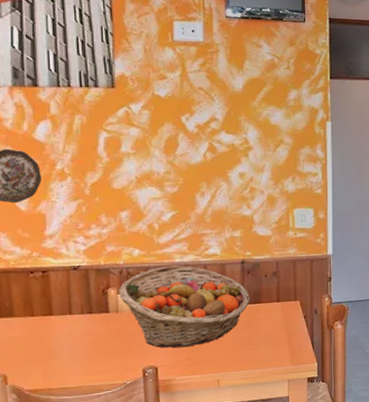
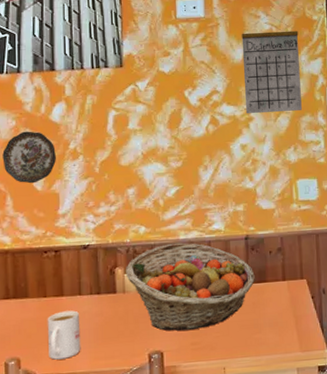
mug: none [35,329,72,376] -> present [47,310,81,360]
calendar: none [242,44,301,144] -> present [241,14,302,114]

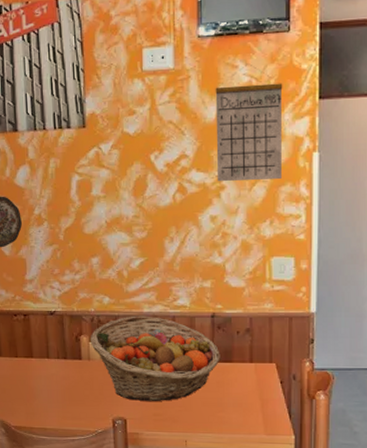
mug: present [47,310,81,360] -> none [19,372,50,415]

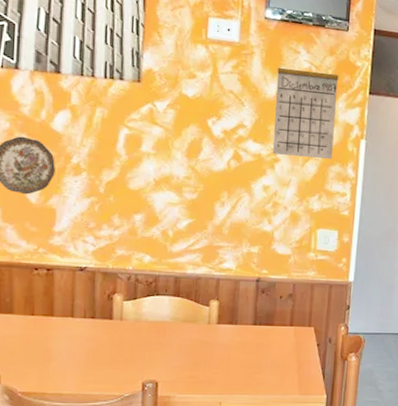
fruit basket: present [90,315,220,402] -> none [125,276,262,364]

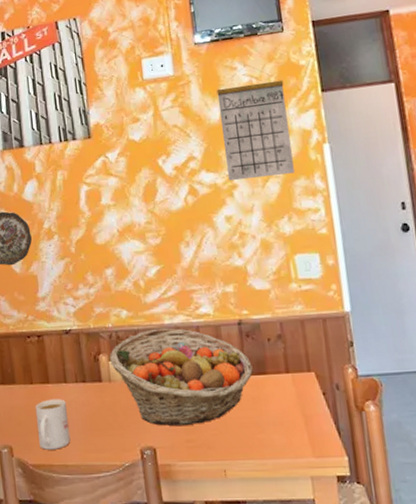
mug: none [32,331,71,379] -> present [35,399,71,450]
fruit basket: none [125,276,262,364] -> present [110,328,253,427]

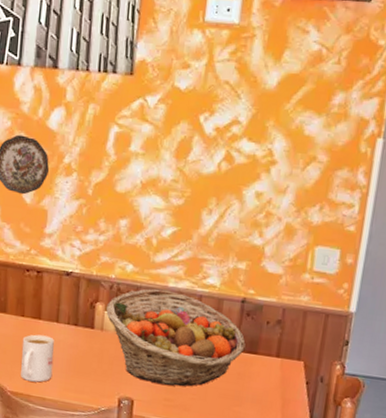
calendar: present [216,64,294,181] -> none [269,30,356,162]

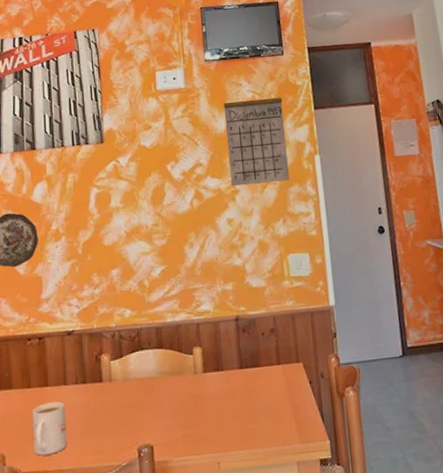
fruit basket: present [106,288,246,387] -> none [112,325,248,423]
calendar: none [269,30,356,162] -> present [223,82,290,187]

